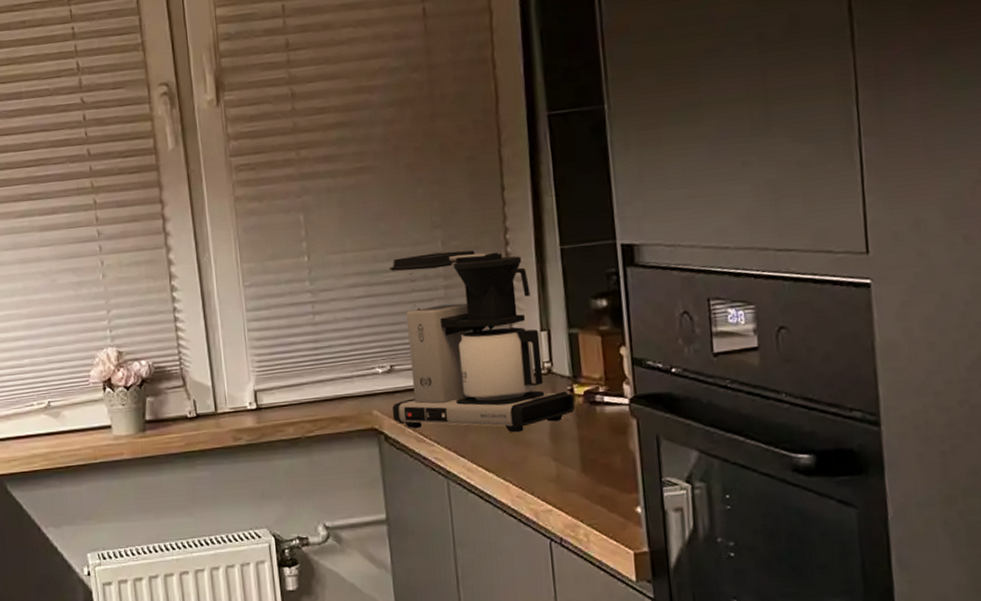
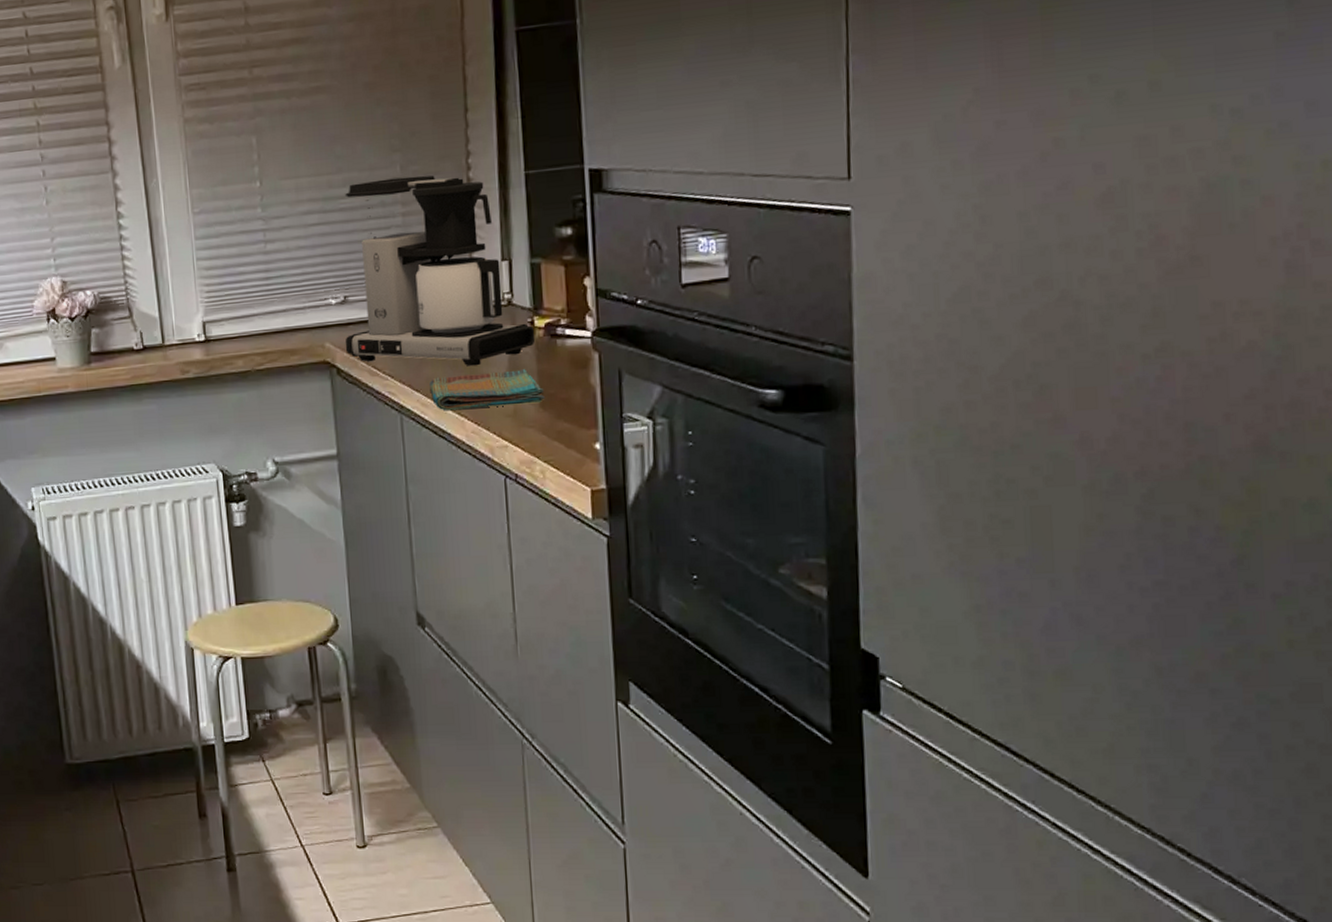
dish towel: none [474,435,586,476] -> present [429,369,545,411]

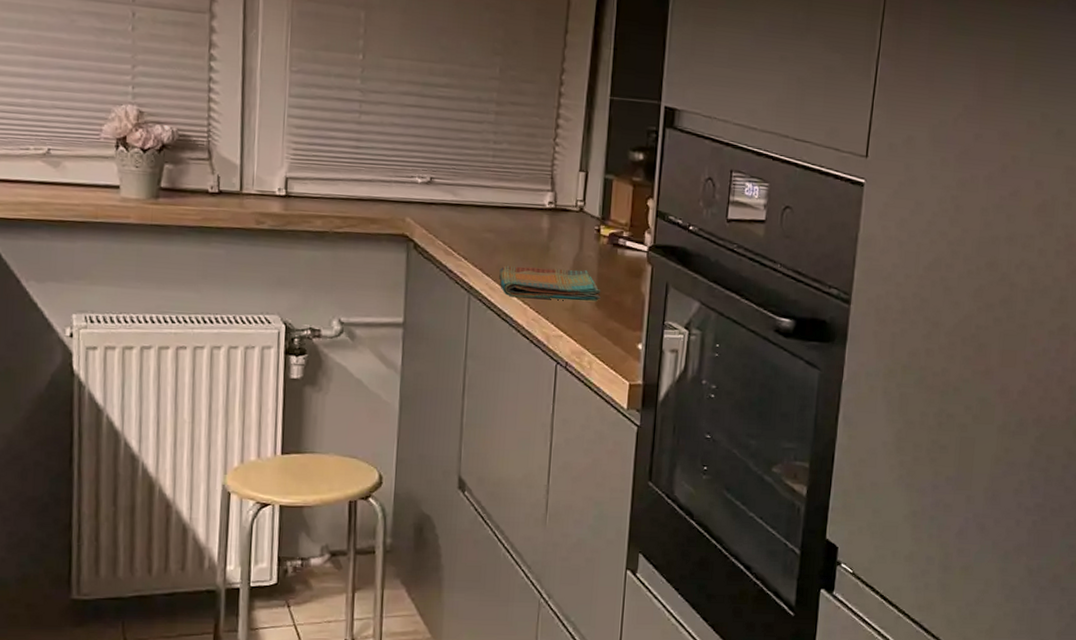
coffee maker: present [345,175,536,366] -> none [425,75,600,261]

